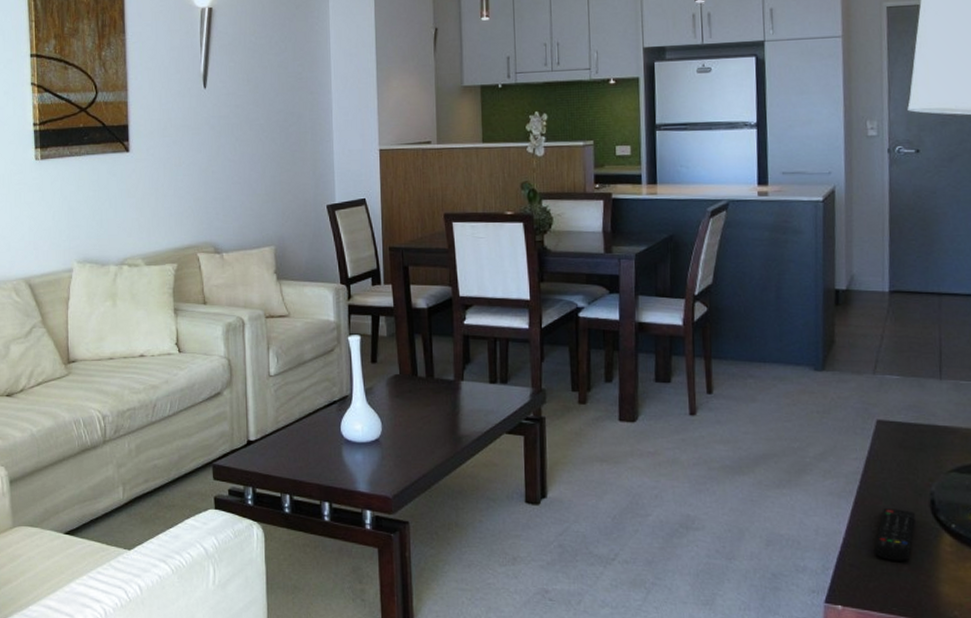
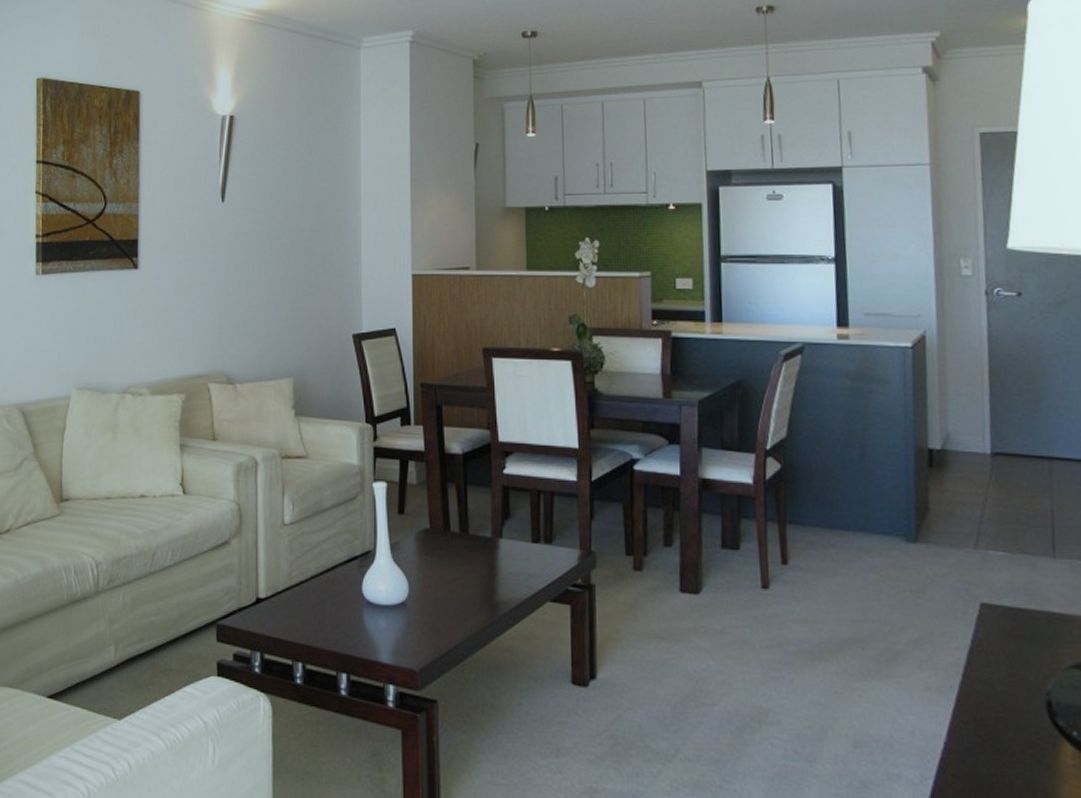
remote control: present [874,509,915,561] -> none [981,709,1029,774]

